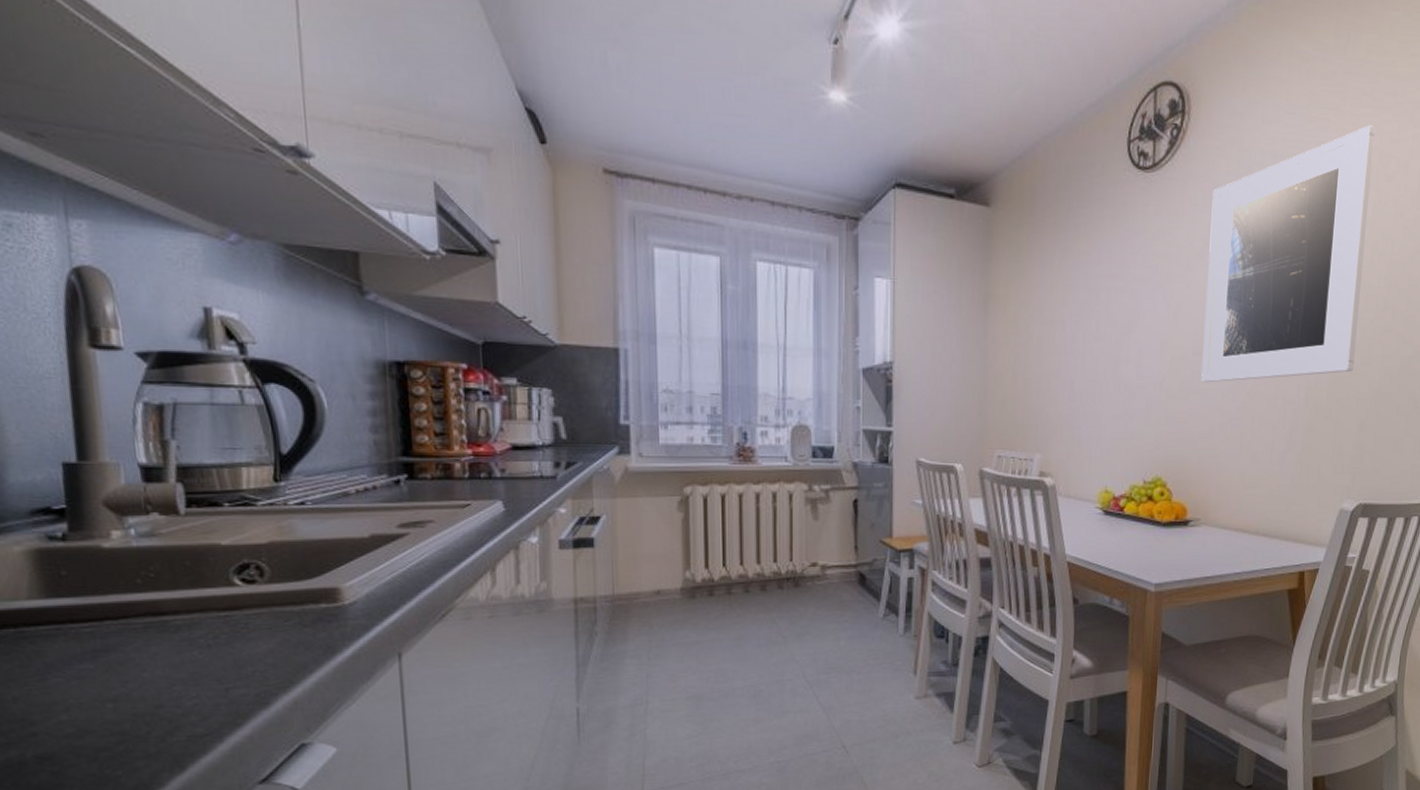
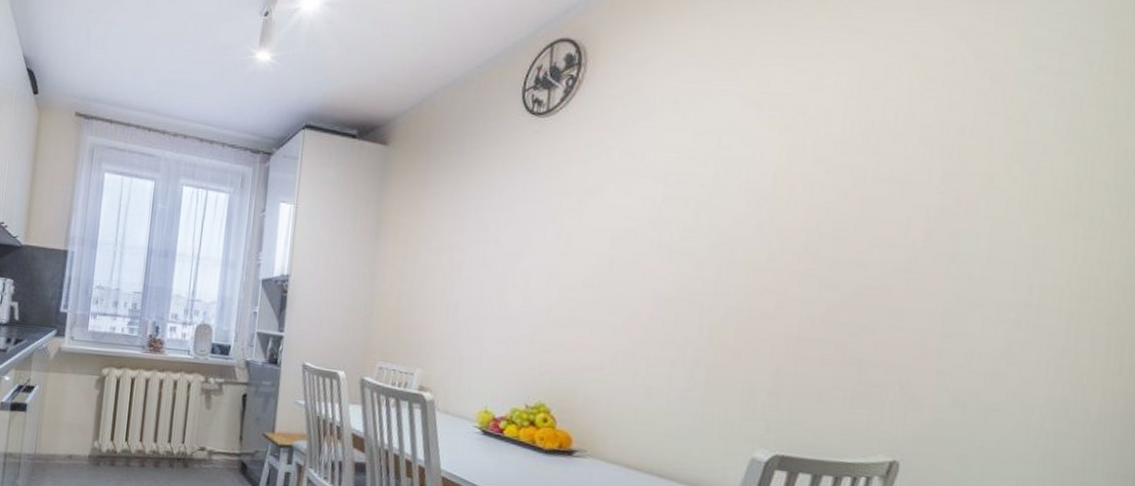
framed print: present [1201,125,1376,383] -> none [591,74,790,315]

